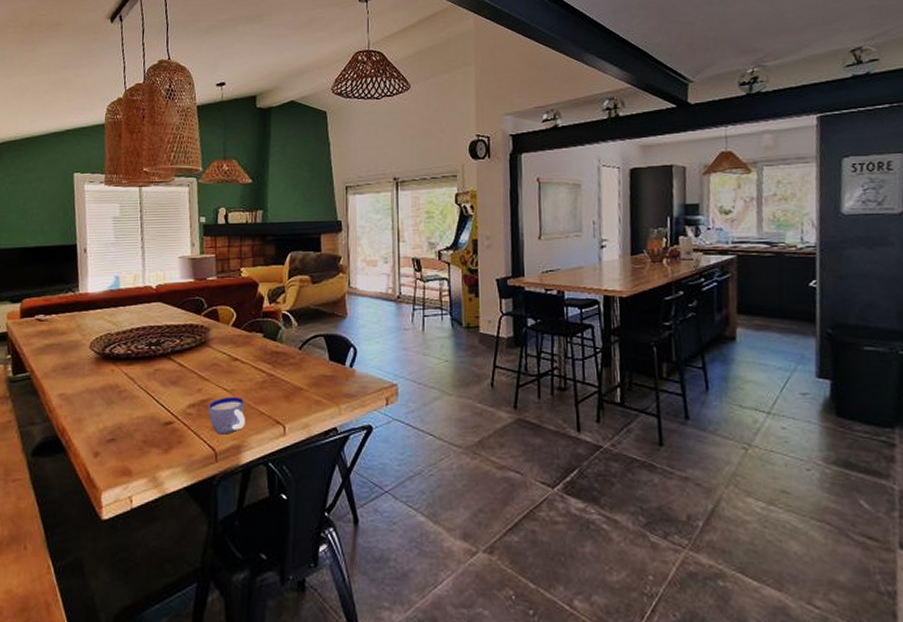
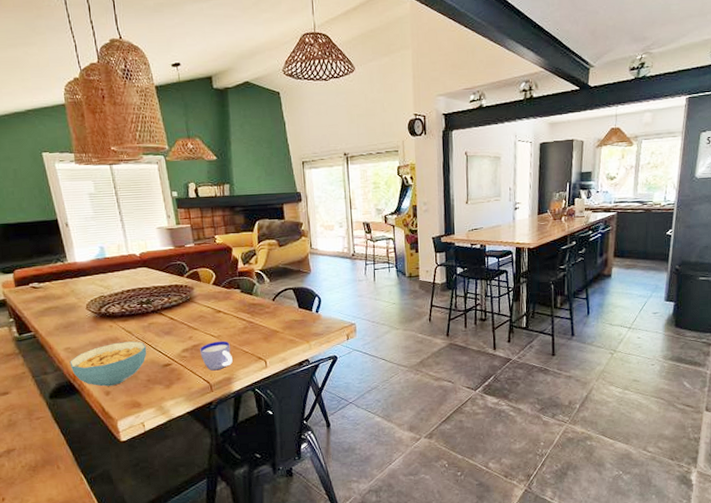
cereal bowl: none [61,391,148,446] -> present [69,341,147,387]

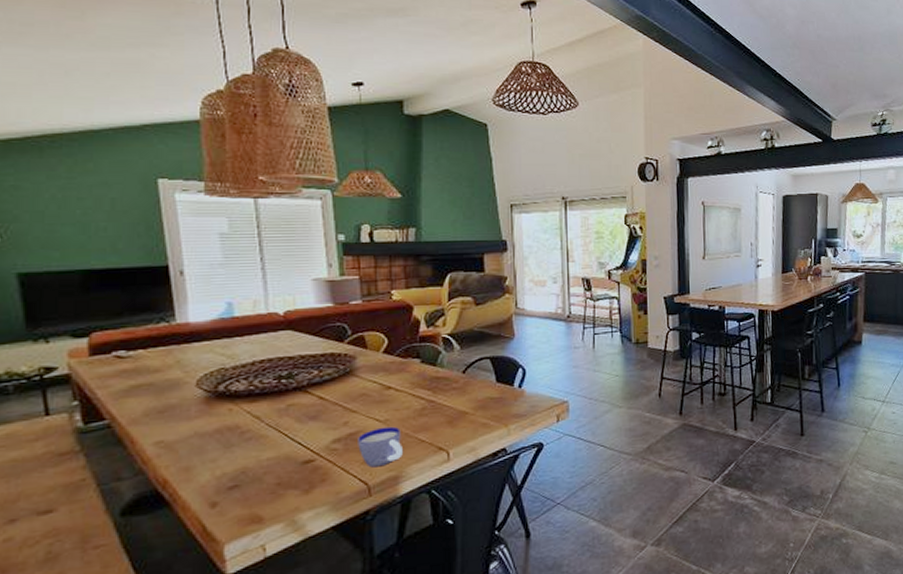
cereal bowl: present [69,341,147,387] -> none [160,430,281,495]

